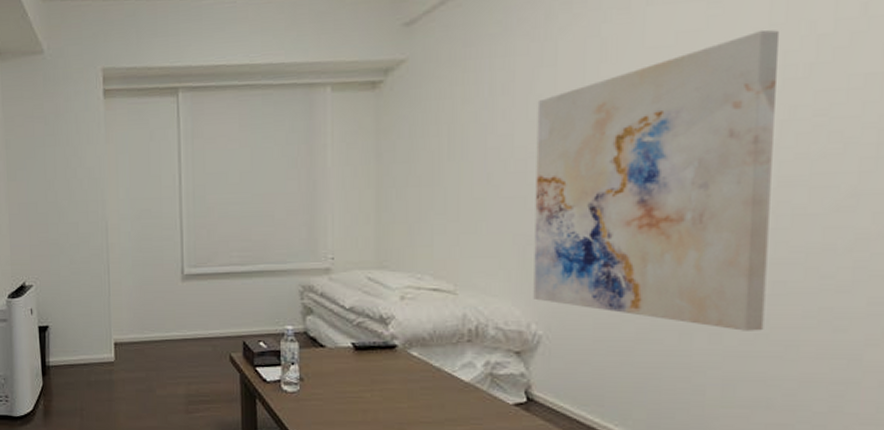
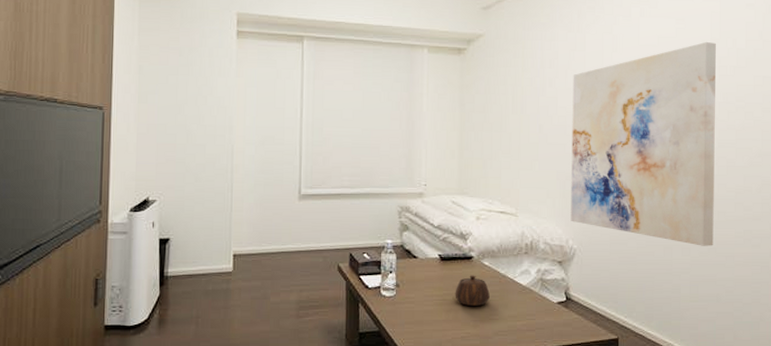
teapot: none [374,368,420,406] -> present [455,275,490,306]

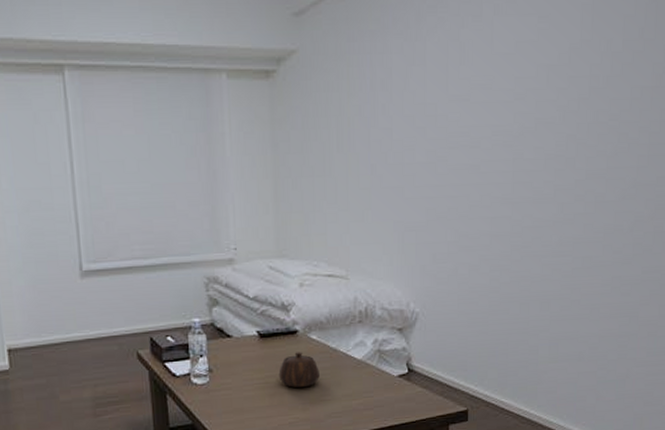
wall art: present [570,41,717,246] -> none [411,44,588,299]

